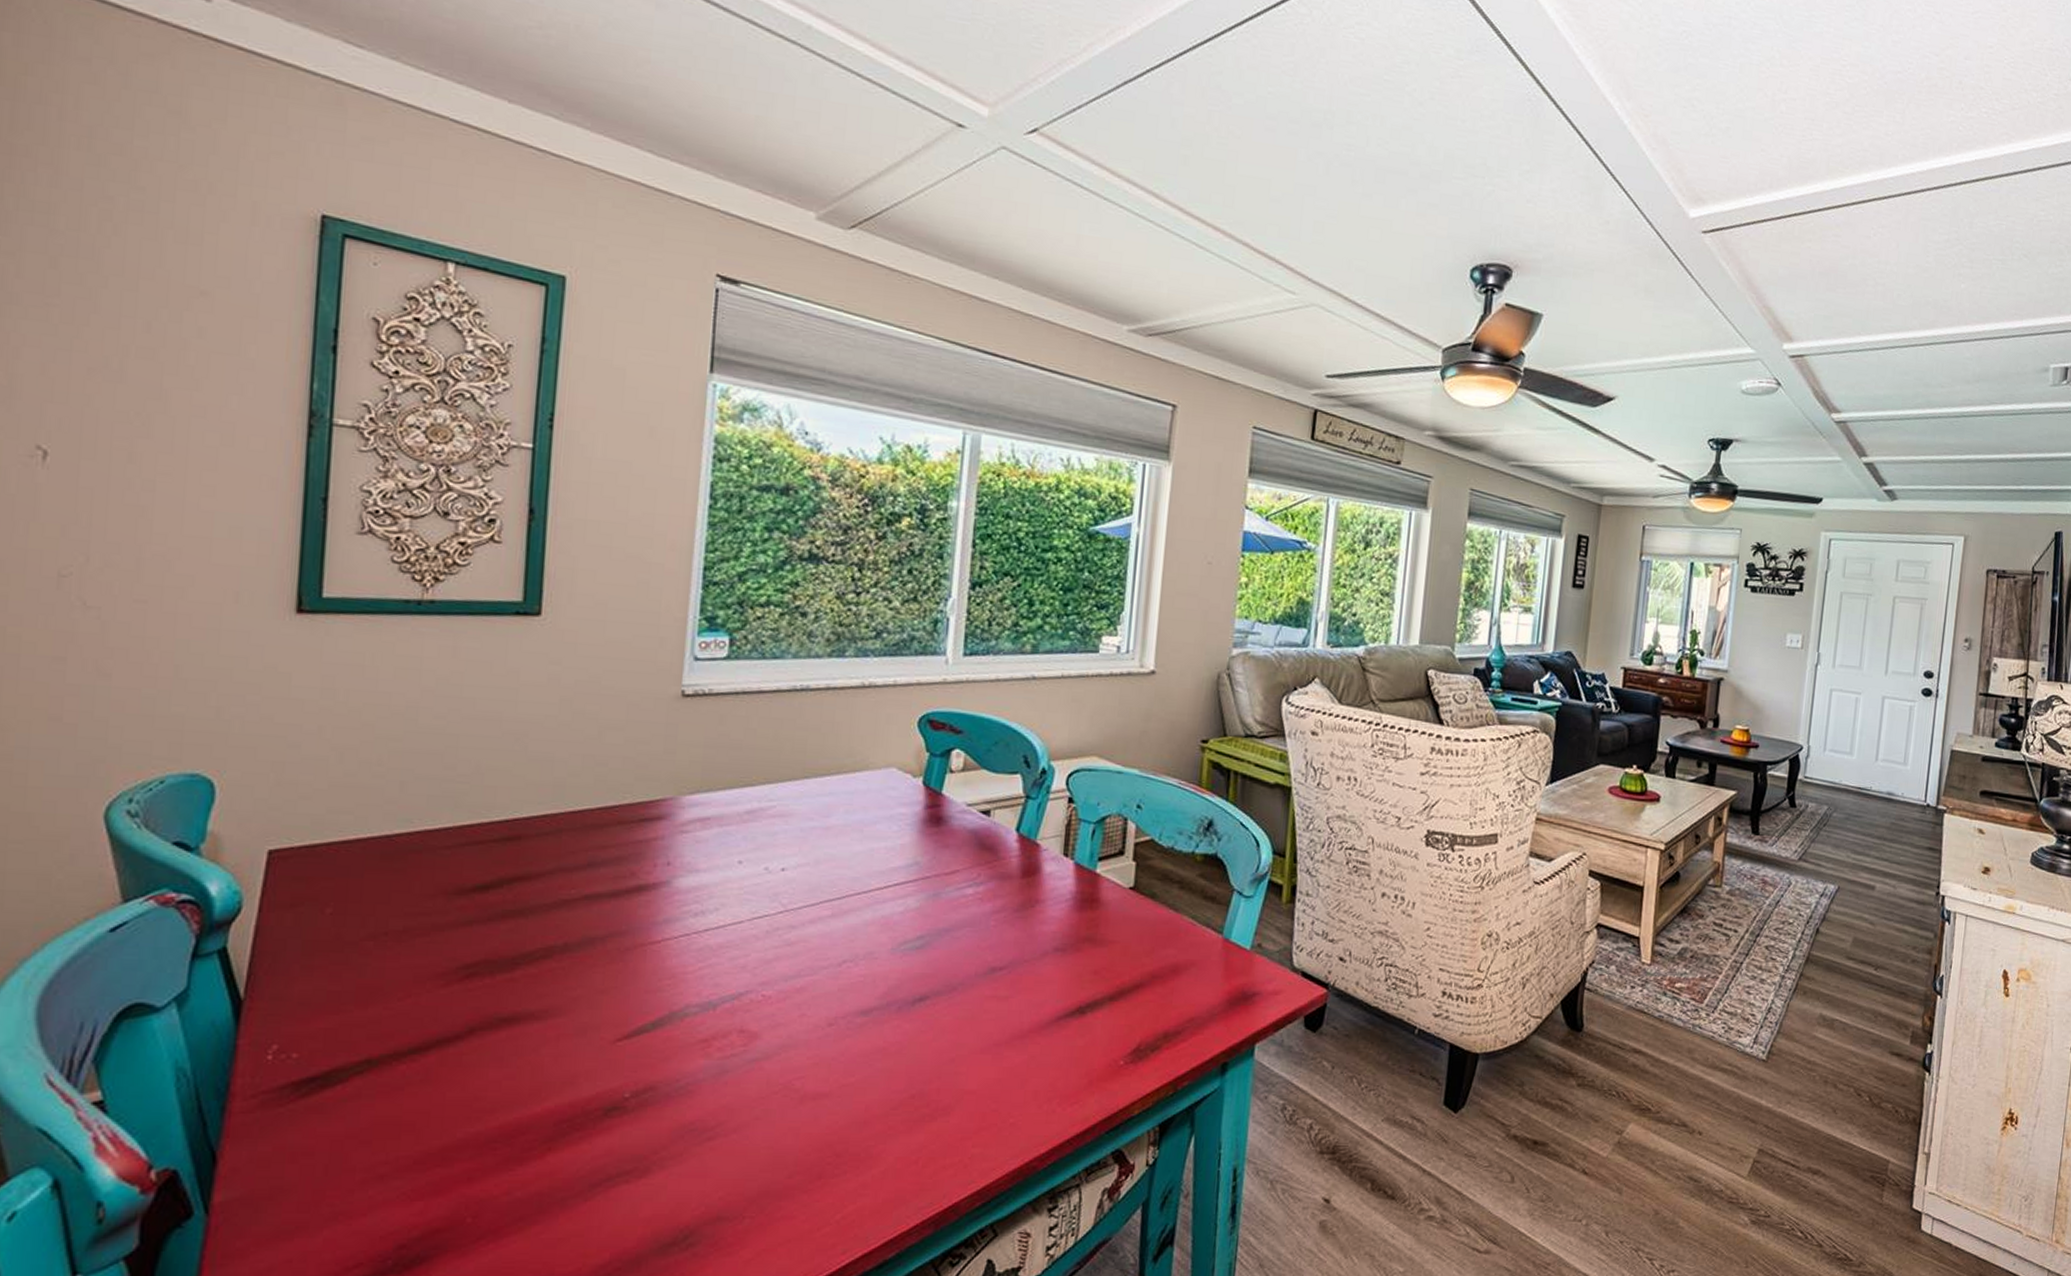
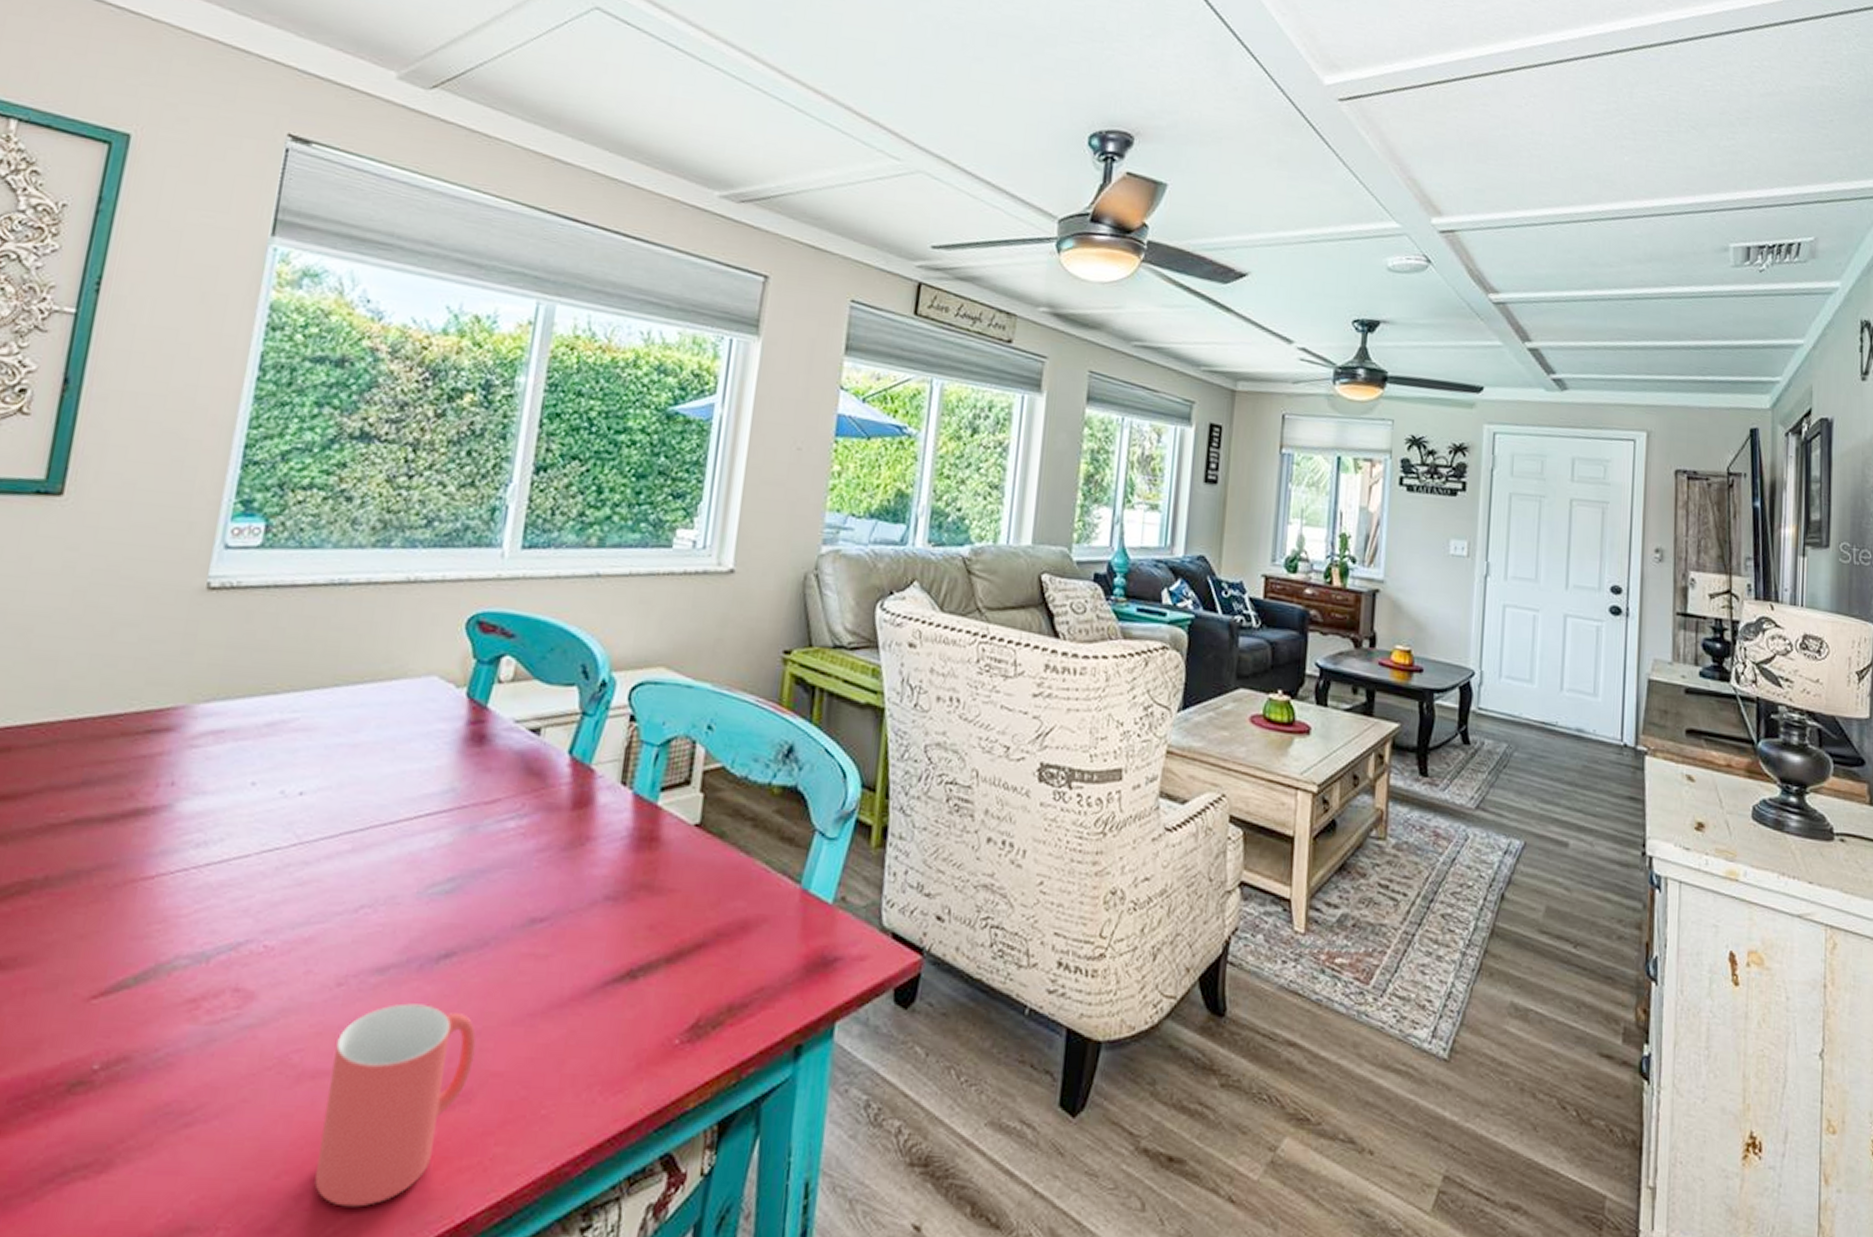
mug: none [823,1038,951,1198] -> present [314,1003,476,1208]

